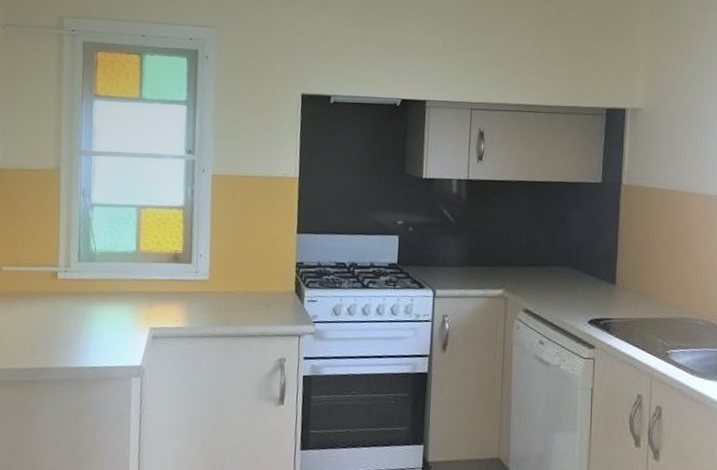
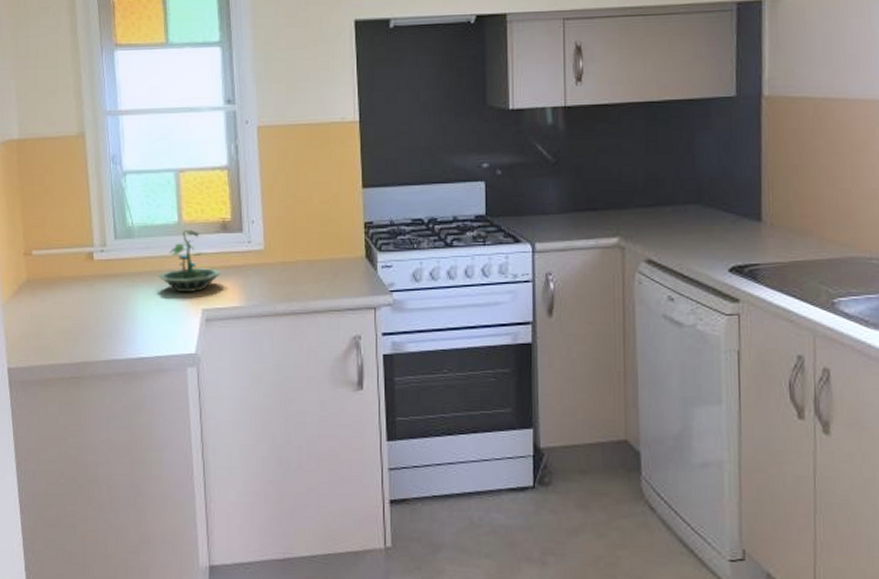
terrarium: none [114,257,169,313] -> present [158,229,221,293]

